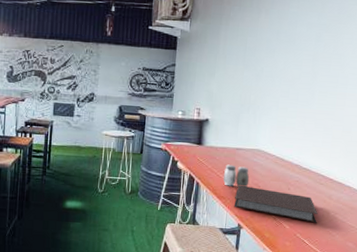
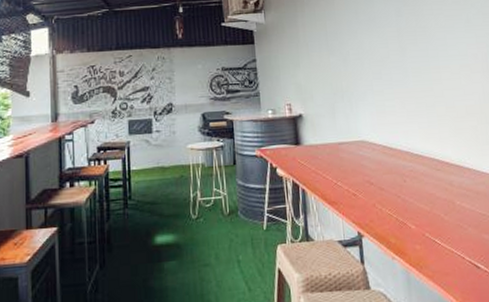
salt and pepper shaker: present [223,164,250,188] -> none [329,162,360,189]
notebook: present [234,185,318,223] -> none [347,184,444,218]

